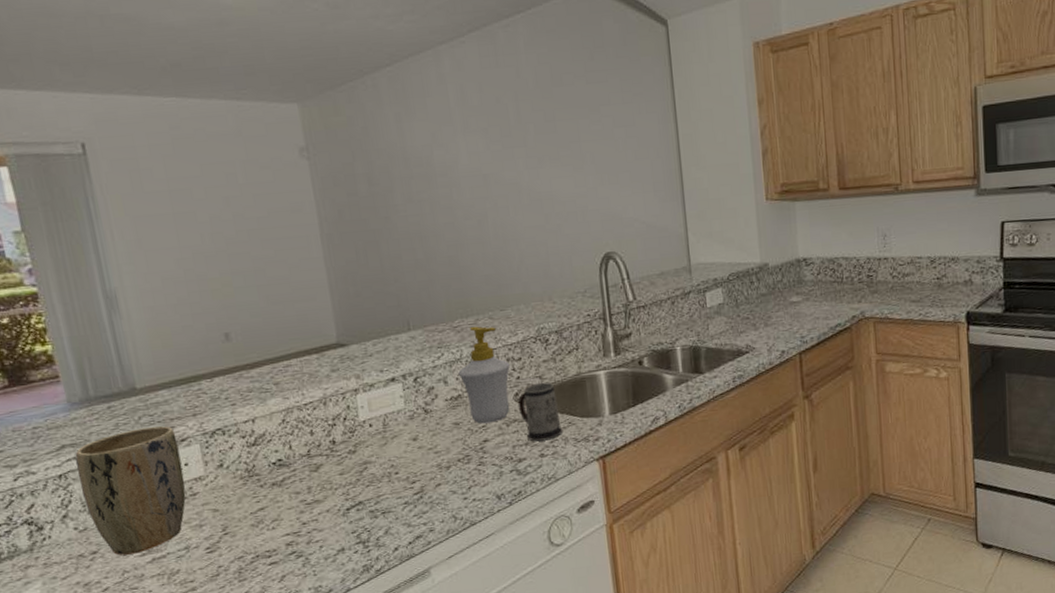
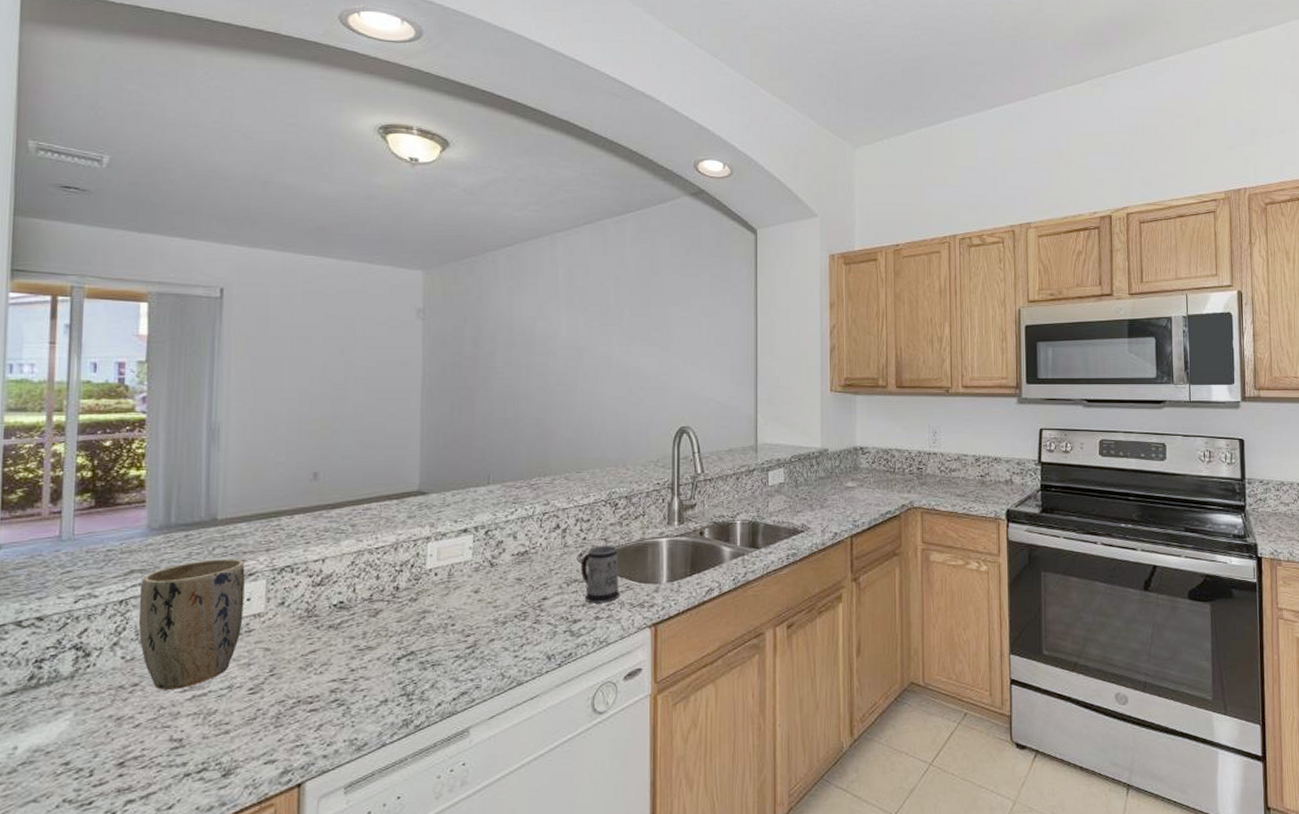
soap bottle: present [458,326,510,424] -> none [528,485,578,581]

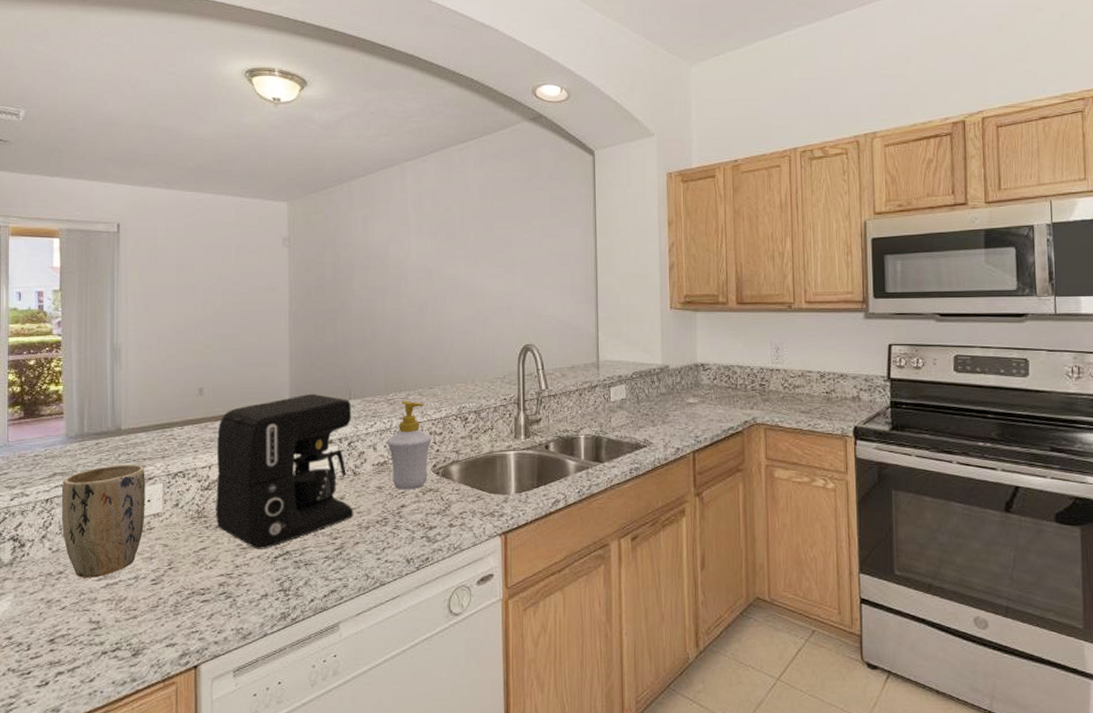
coffee maker: none [329,478,490,650] -> present [216,393,354,549]
soap bottle: none [528,485,578,581] -> present [387,400,432,490]
mug: present [580,545,621,603] -> none [435,457,472,512]

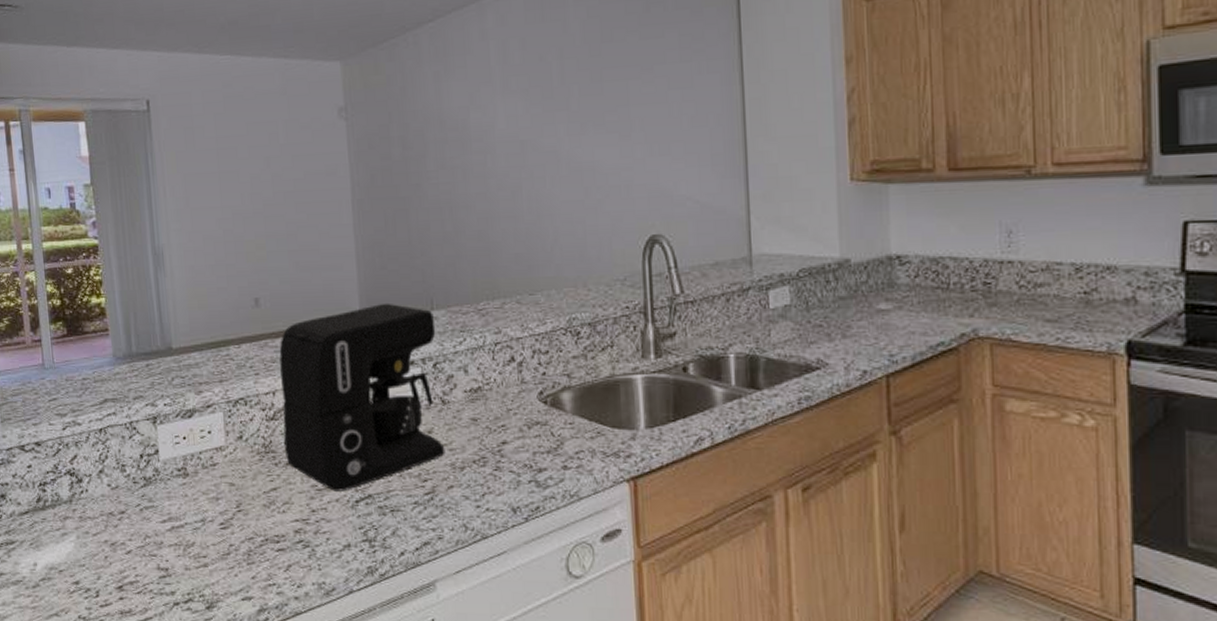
plant pot: present [61,465,145,578] -> none [114,390,207,519]
soap bottle: present [387,400,432,490] -> none [480,310,536,423]

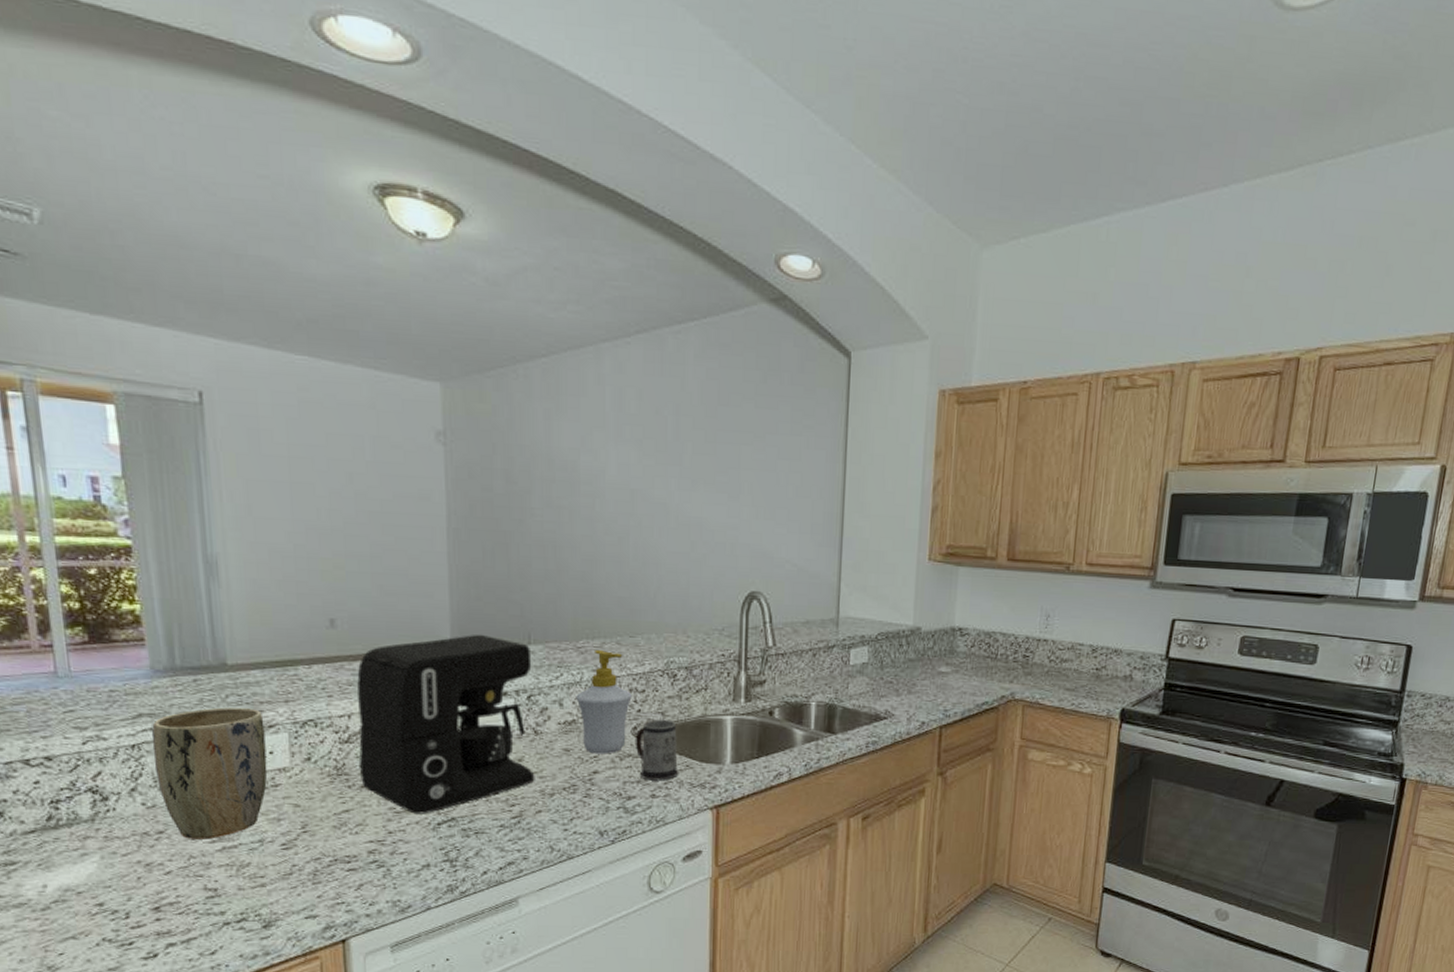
plant pot: none [114,390,207,519] -> present [151,707,268,840]
soap bottle: none [480,310,536,423] -> present [576,649,632,754]
mug: none [541,381,591,450] -> present [635,719,679,781]

